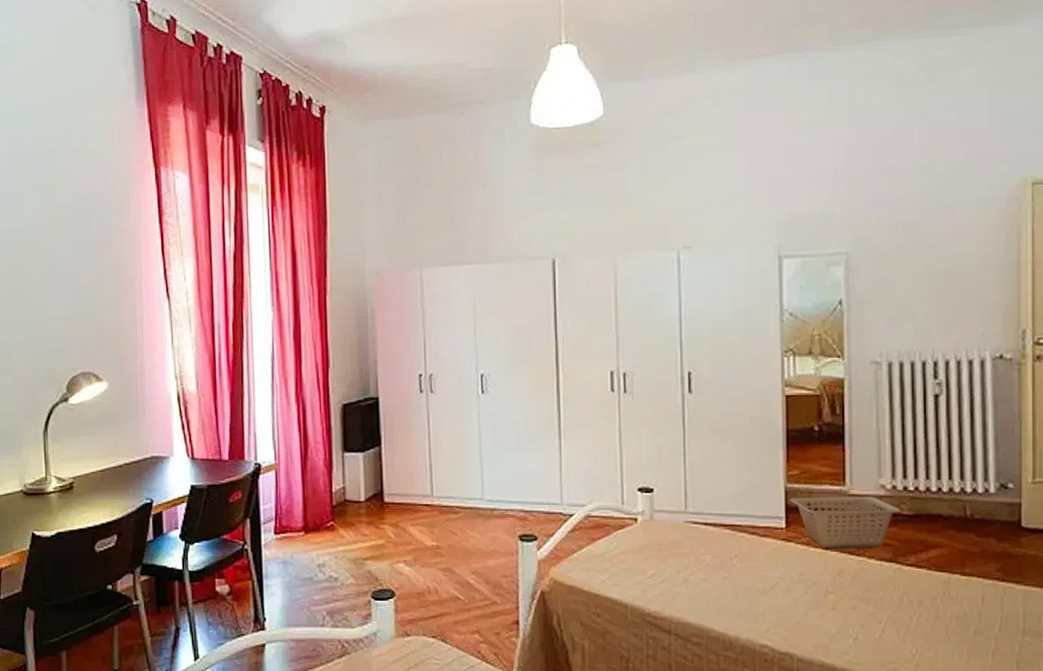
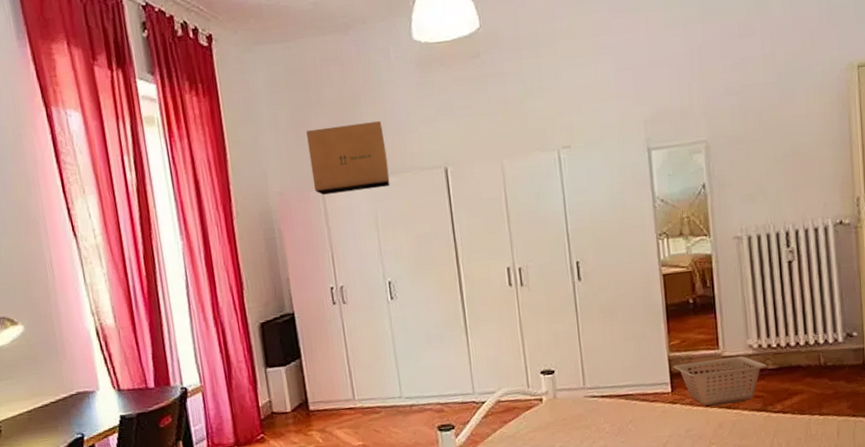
box: none [411,205,493,277] -> present [306,121,390,195]

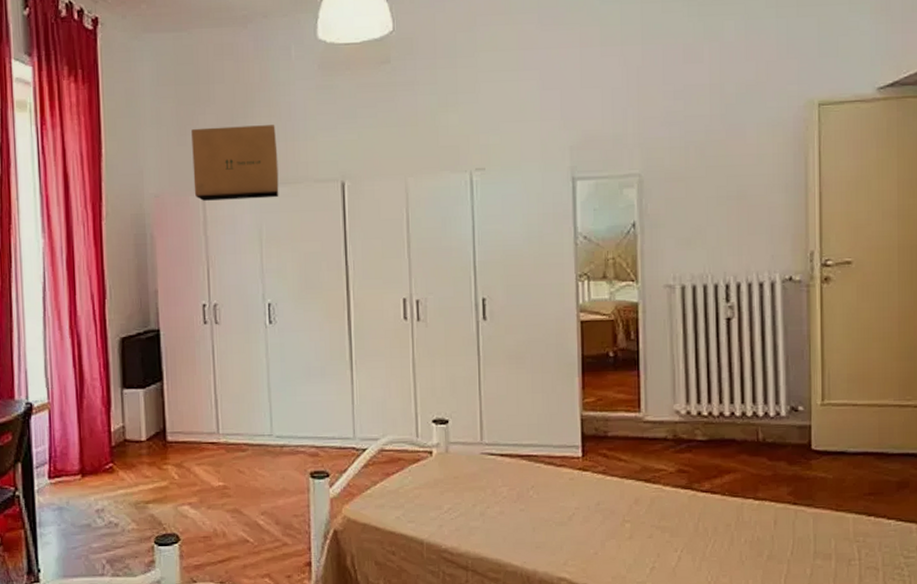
laundry basket: present [673,356,767,407] -> none [585,422,696,478]

